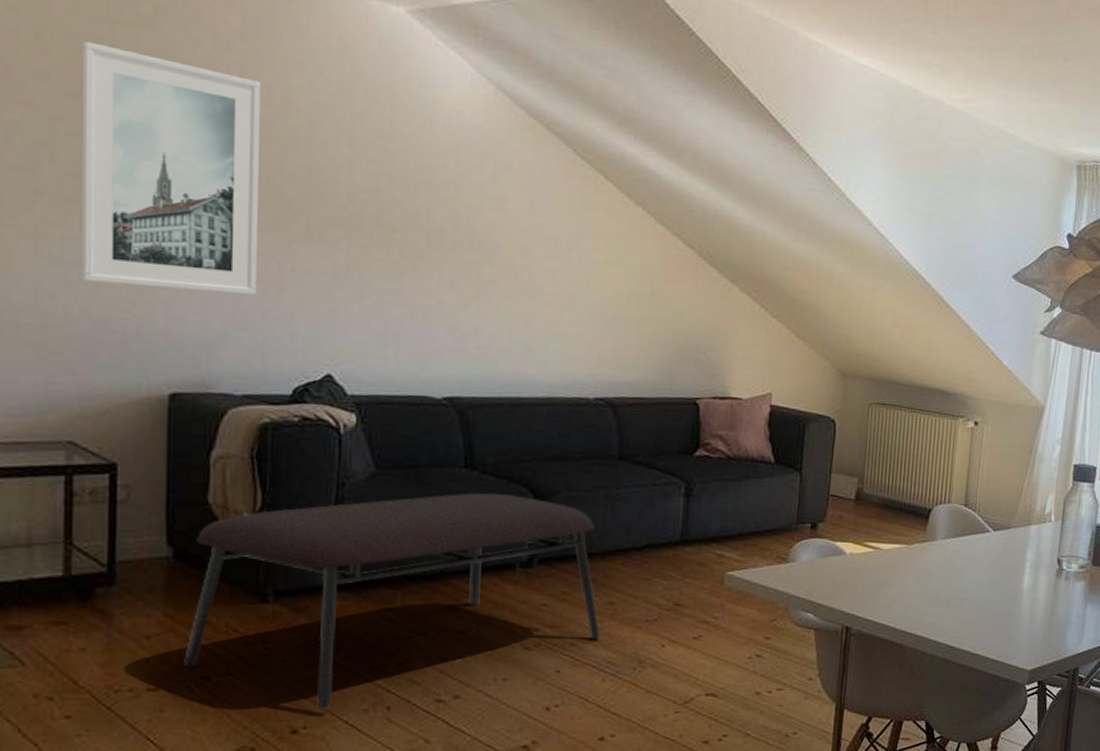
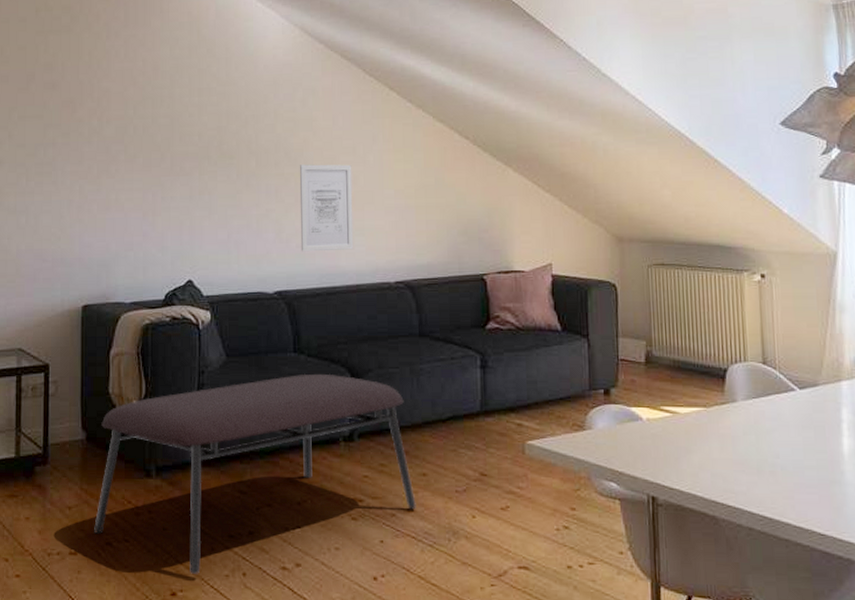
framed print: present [82,41,260,296] -> none [27,49,138,225]
wall art: none [480,252,552,358] -> present [299,164,354,252]

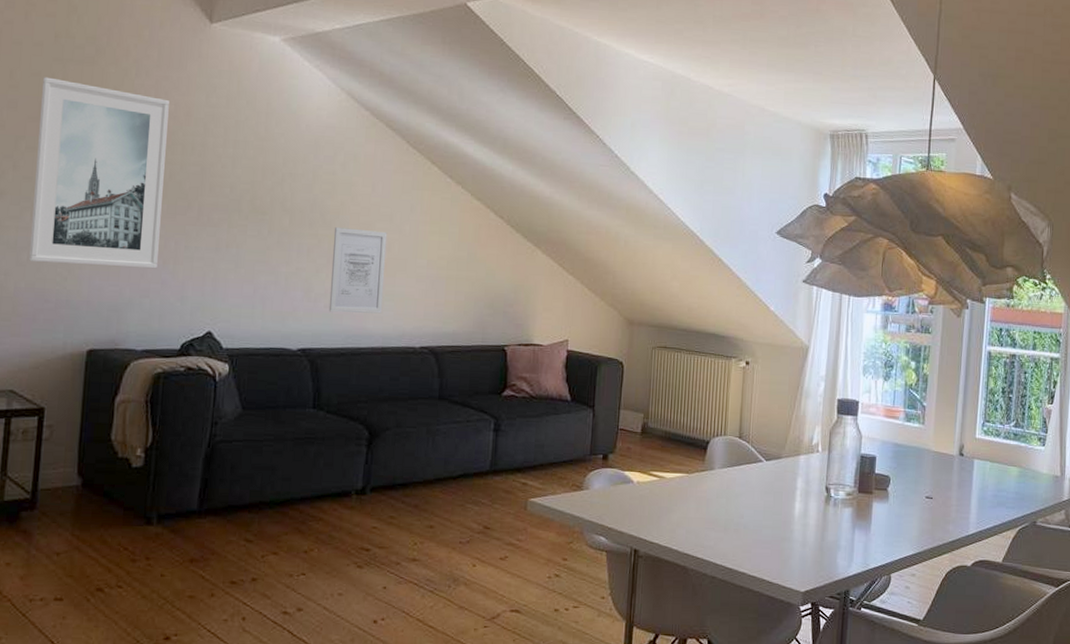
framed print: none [27,49,138,225] -> present [29,77,169,269]
coffee table: present [94,373,416,574] -> none [84,429,421,619]

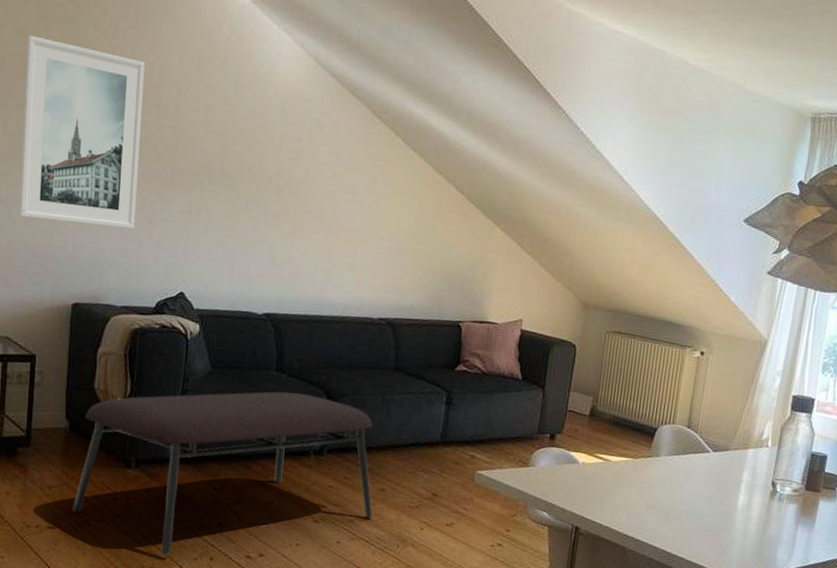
coffee table: none [84,429,421,619] -> present [73,391,373,555]
wall art: present [328,227,388,314] -> none [292,196,350,284]

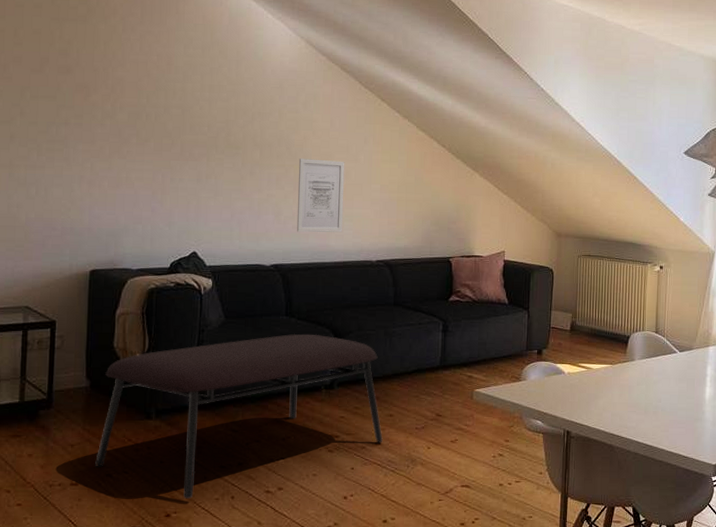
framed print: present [19,35,145,229] -> none [37,34,152,199]
wall art: none [292,196,350,284] -> present [296,158,345,233]

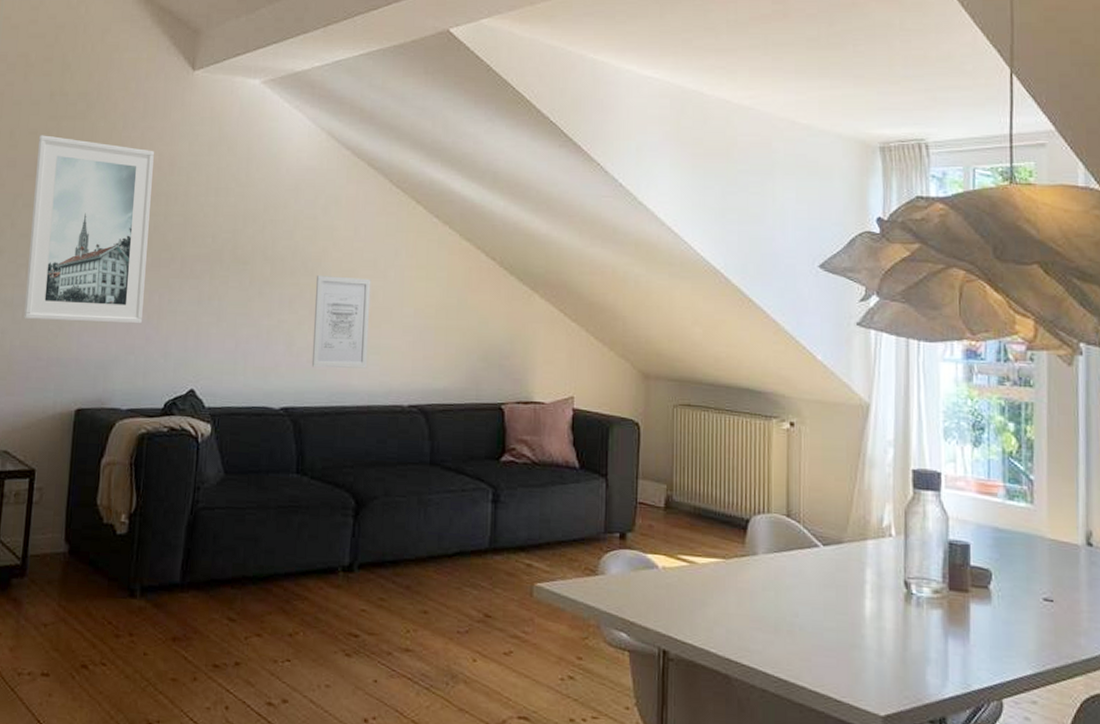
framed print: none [37,34,152,199] -> present [24,135,154,324]
coffee table: present [95,333,383,498] -> none [70,496,415,705]

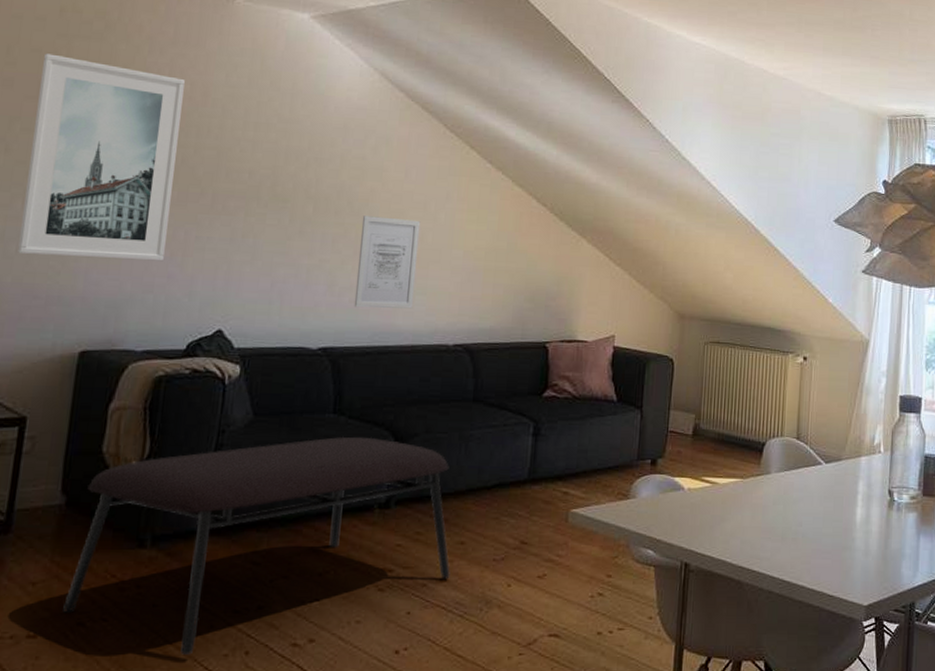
coffee table: none [70,496,415,705] -> present [63,436,451,655]

